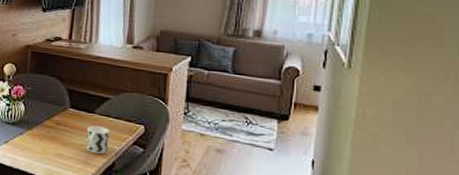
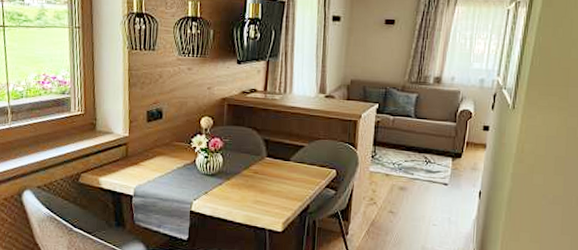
cup: present [86,125,109,154] -> none [282,172,304,198]

